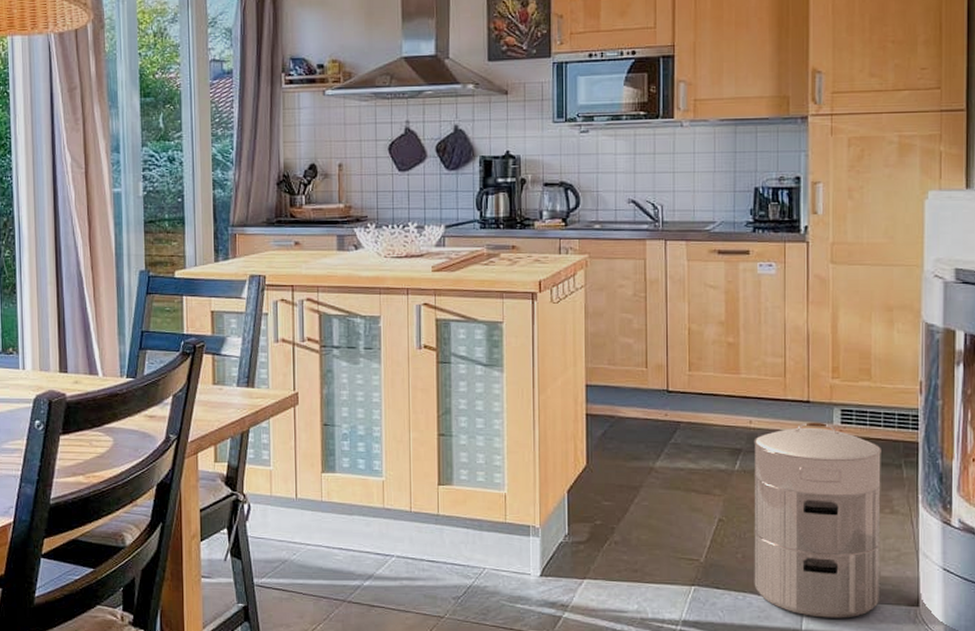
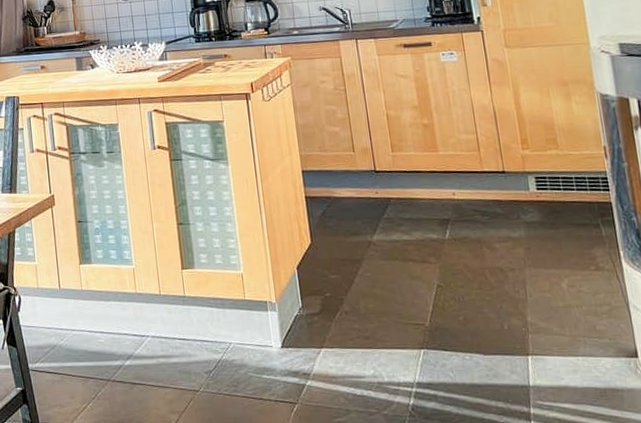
waste bin: present [754,422,881,618] -> none [459,189,599,373]

